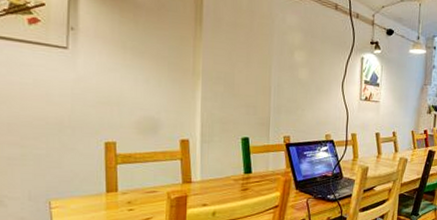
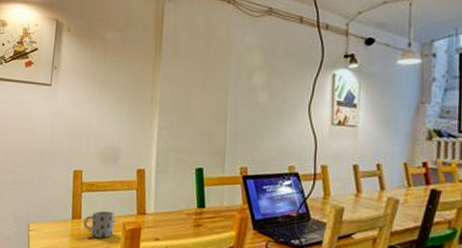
mug: none [121,181,158,209] -> present [84,210,115,238]

